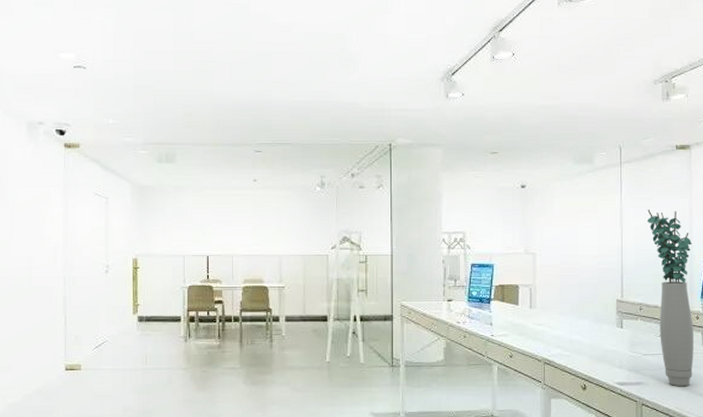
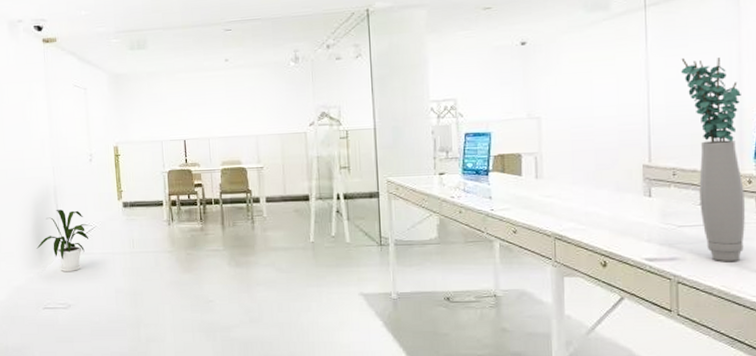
house plant: none [38,322,103,389] -> present [36,210,92,272]

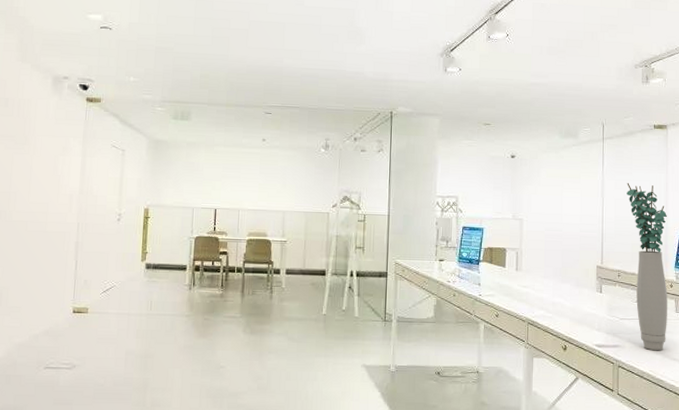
house plant: present [36,210,92,272] -> none [47,266,111,331]

